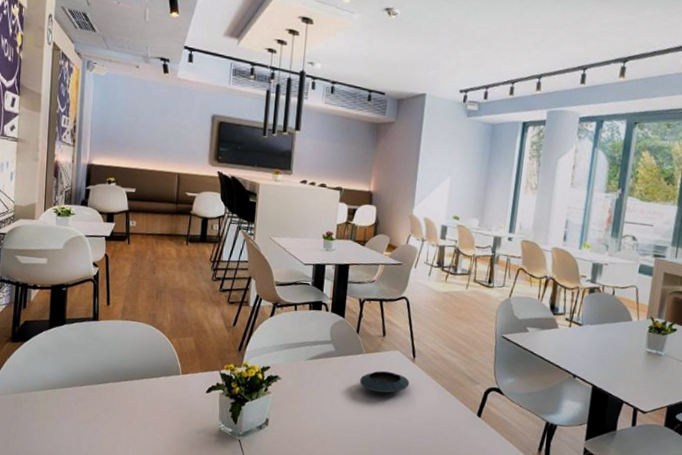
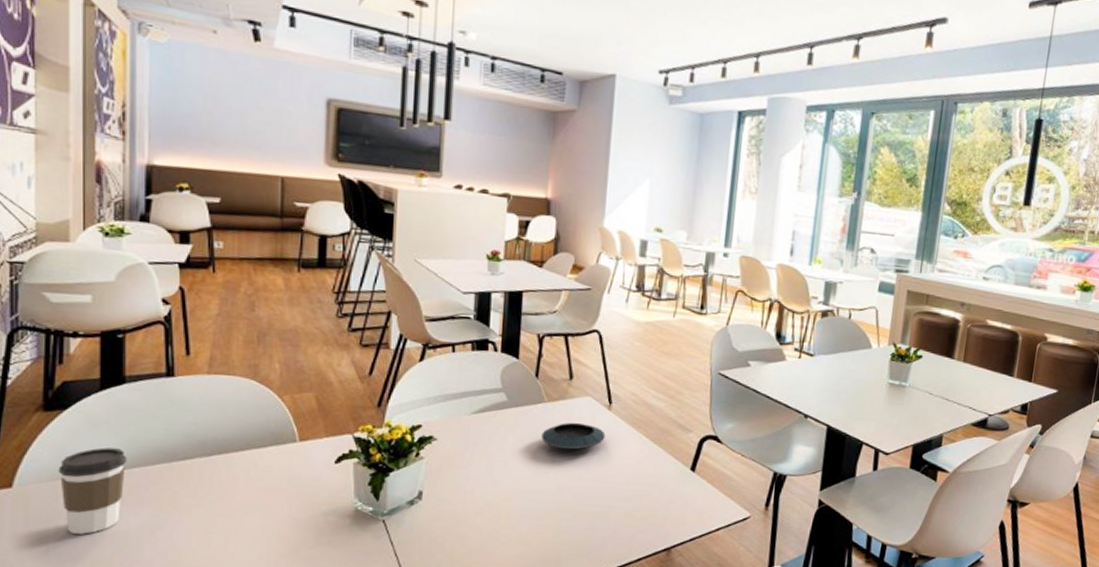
coffee cup: none [18,371,64,435] -> present [58,447,127,534]

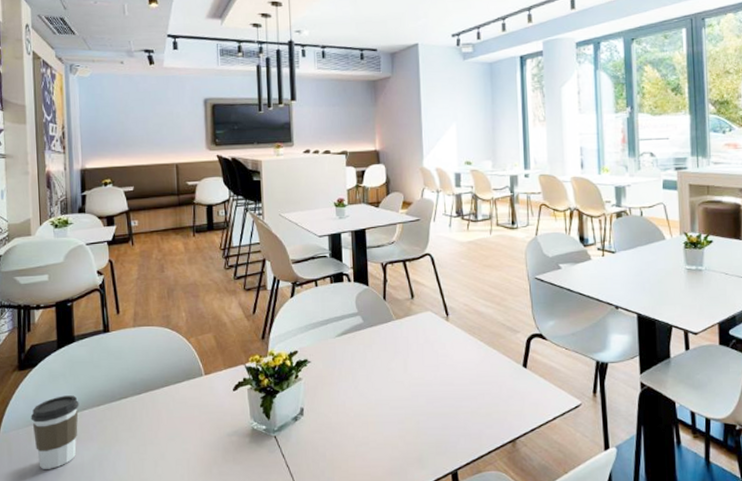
saucer: present [541,422,606,450] -> none [394,335,447,360]

